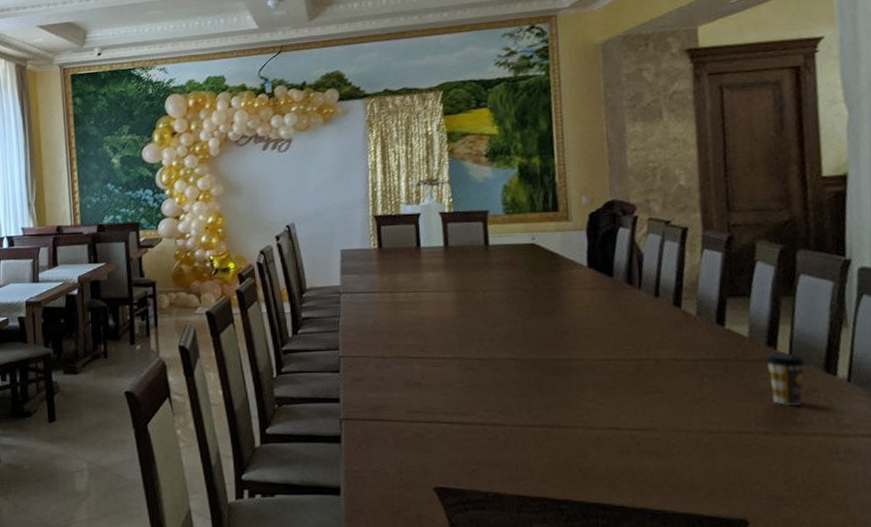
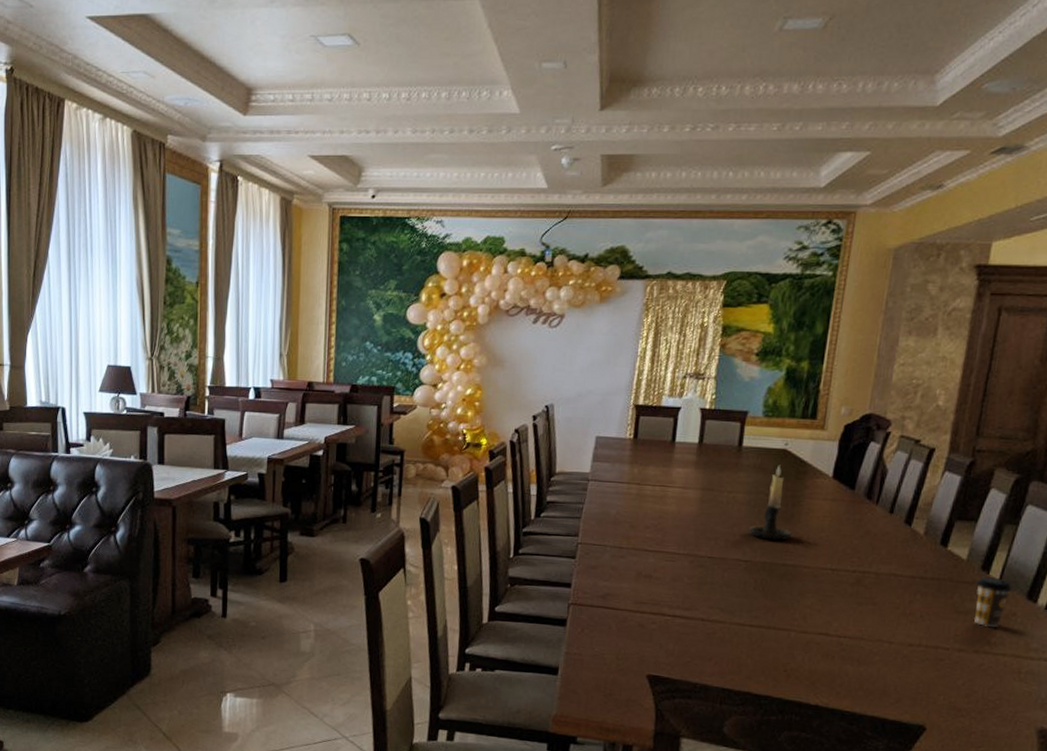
candle holder: none [511,259,558,336] -> present [748,464,793,541]

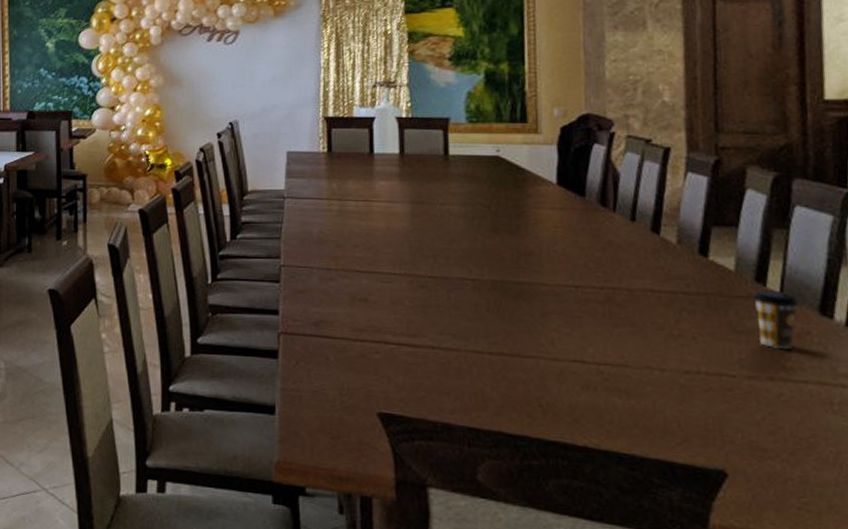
candle holder: present [748,464,793,541] -> none [469,173,522,256]

